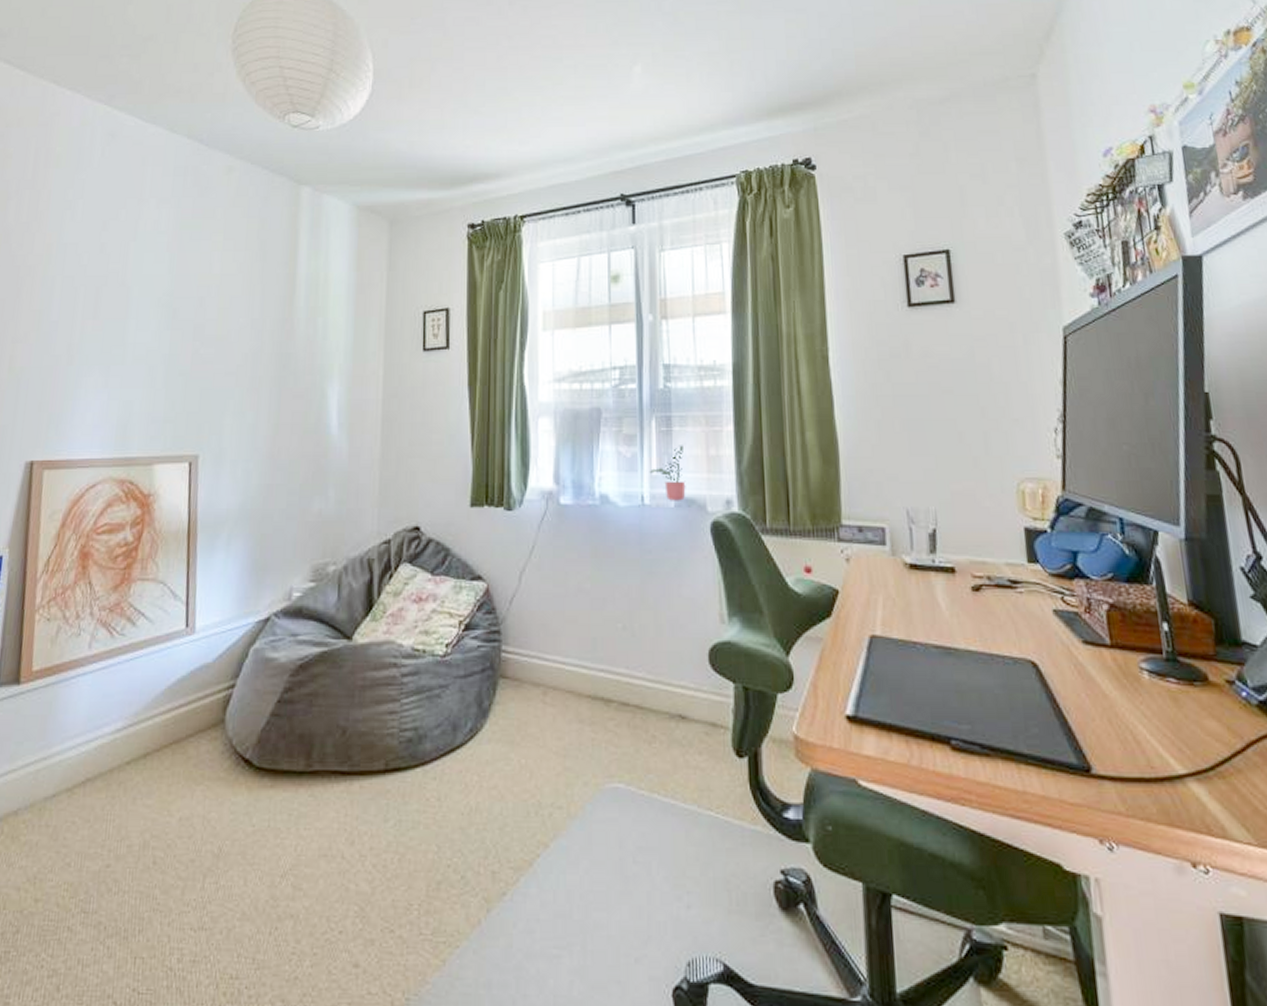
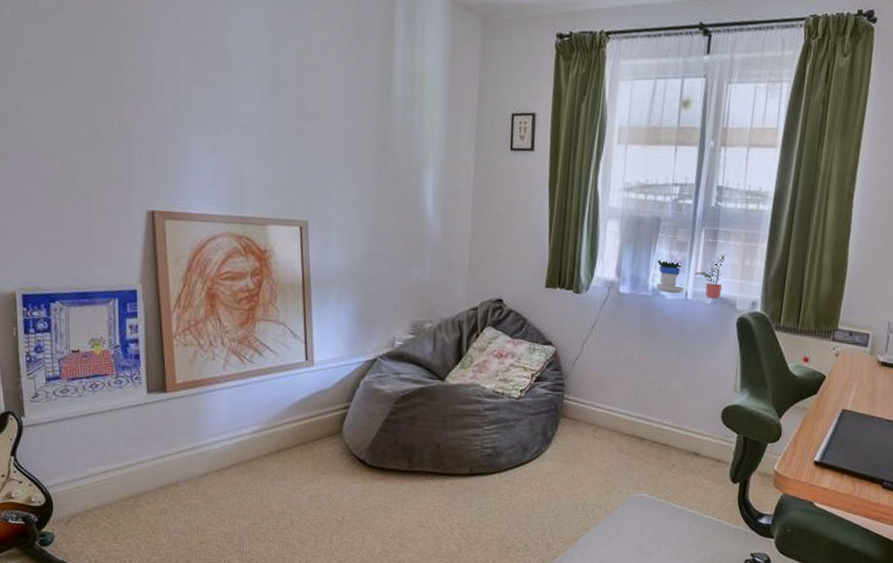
flowerpot: none [603,458,640,500] -> present [656,260,685,294]

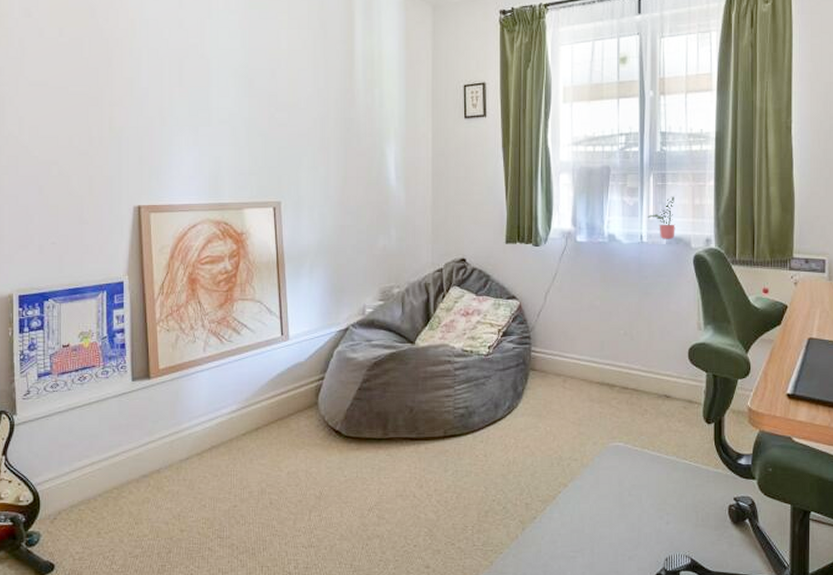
flowerpot: present [656,260,685,294] -> none [611,206,639,238]

